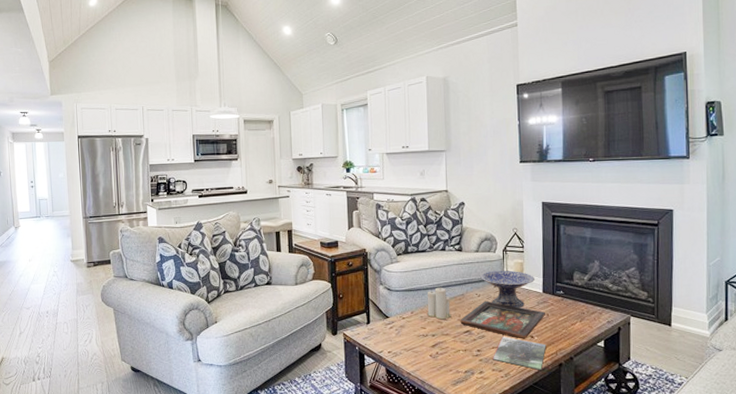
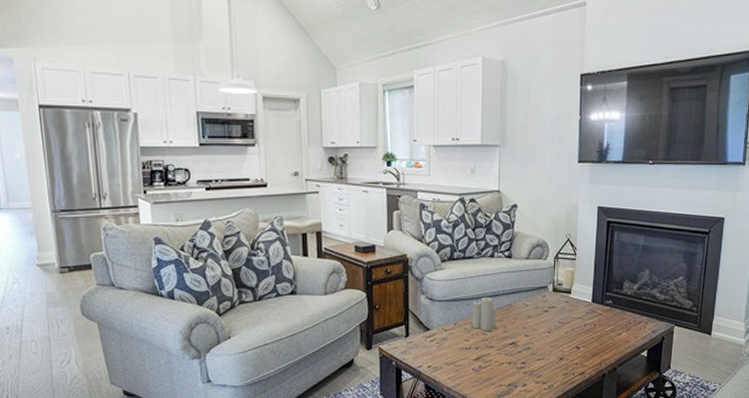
decorative tray: present [460,300,545,339] -> none [506,311,593,351]
decorative bowl: present [479,270,536,308] -> none [528,279,586,318]
magazine: present [492,336,546,371] -> none [536,348,592,382]

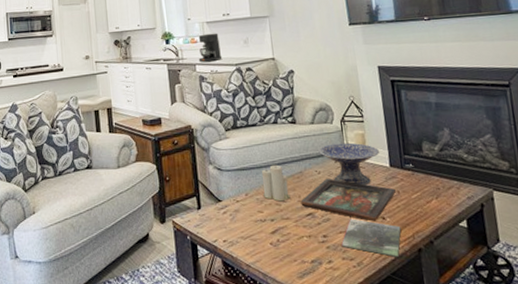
coffee maker: none [421,158,447,190] -> present [198,33,223,63]
decorative tray: none [506,311,593,351] -> present [300,178,396,222]
decorative bowl: none [528,279,586,318] -> present [317,142,380,185]
magazine: none [536,348,592,382] -> present [340,218,401,258]

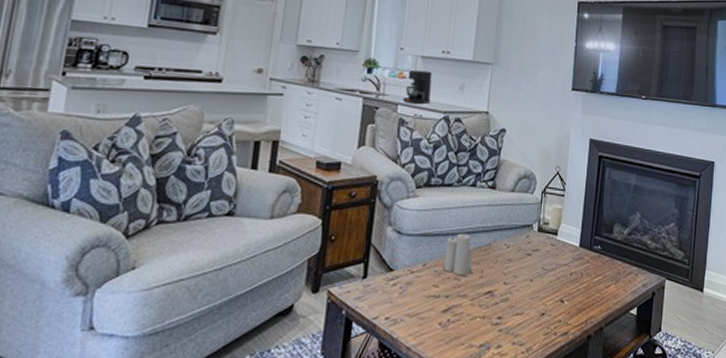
decorative tray: present [300,178,396,222] -> none [482,253,579,304]
decorative bowl: present [317,142,380,185] -> none [511,216,574,264]
magazine: present [340,218,401,258] -> none [513,300,577,344]

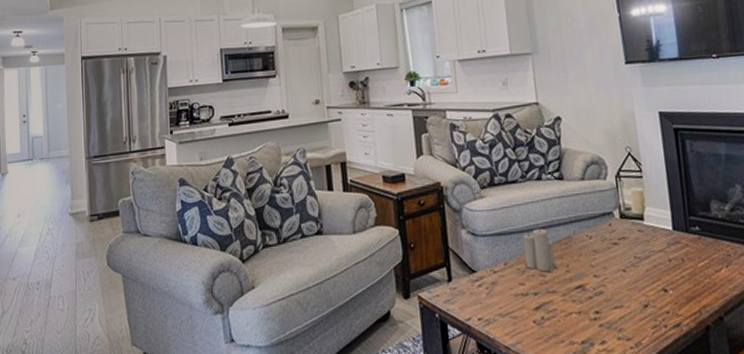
coffee maker: present [402,69,433,104] -> none [449,73,477,108]

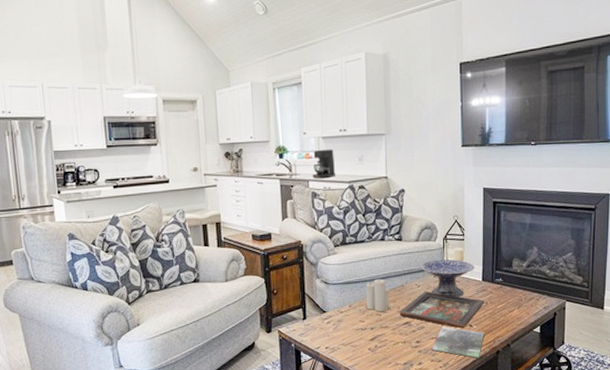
coffee maker: none [449,73,477,108] -> present [312,149,336,179]
decorative tray: none [569,243,680,295] -> present [399,291,484,329]
decorative bowl: none [588,202,662,252] -> present [419,259,475,297]
magazine: none [615,291,686,337] -> present [431,326,485,359]

